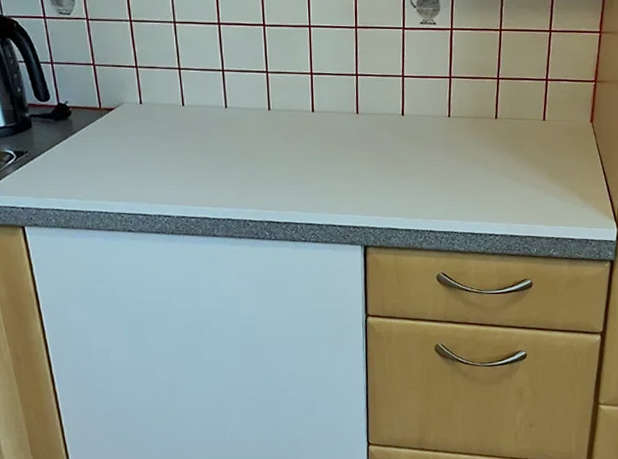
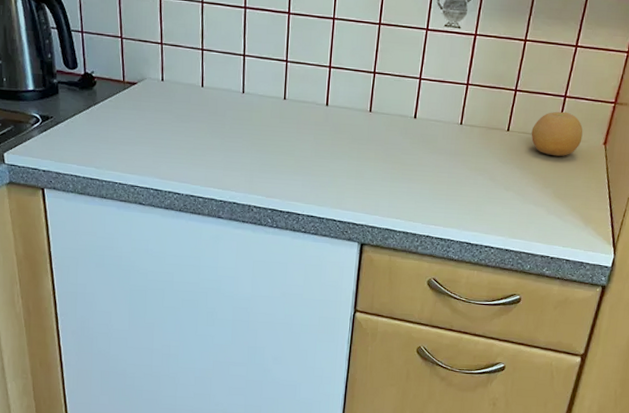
fruit: none [519,94,569,139] -> present [531,111,583,157]

